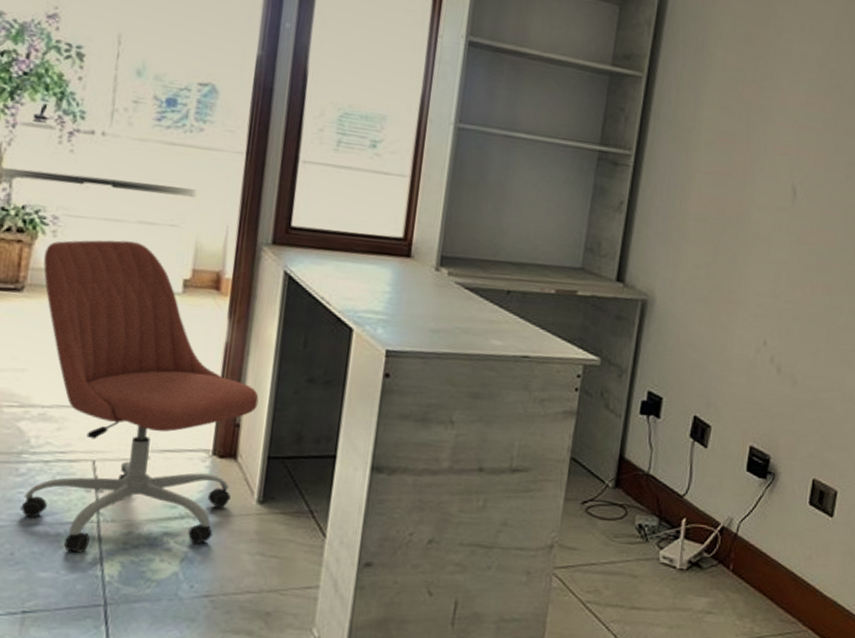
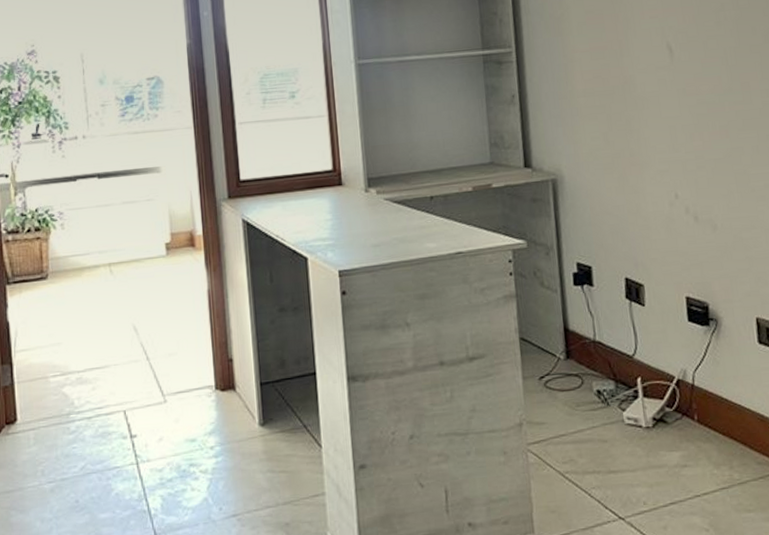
office chair: present [20,240,259,553] -> none [58,220,244,493]

